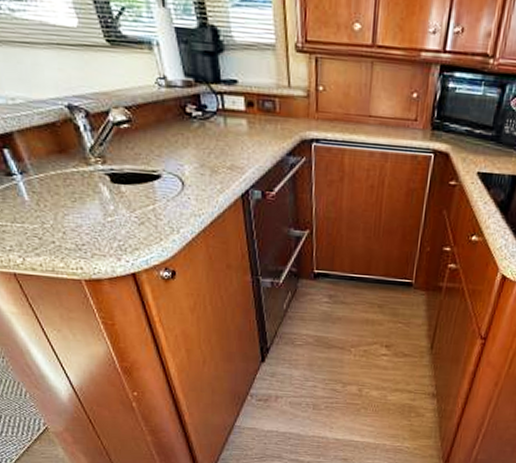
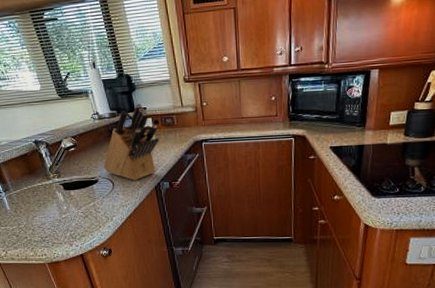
knife block: none [170,72,253,183] -> present [103,103,159,180]

